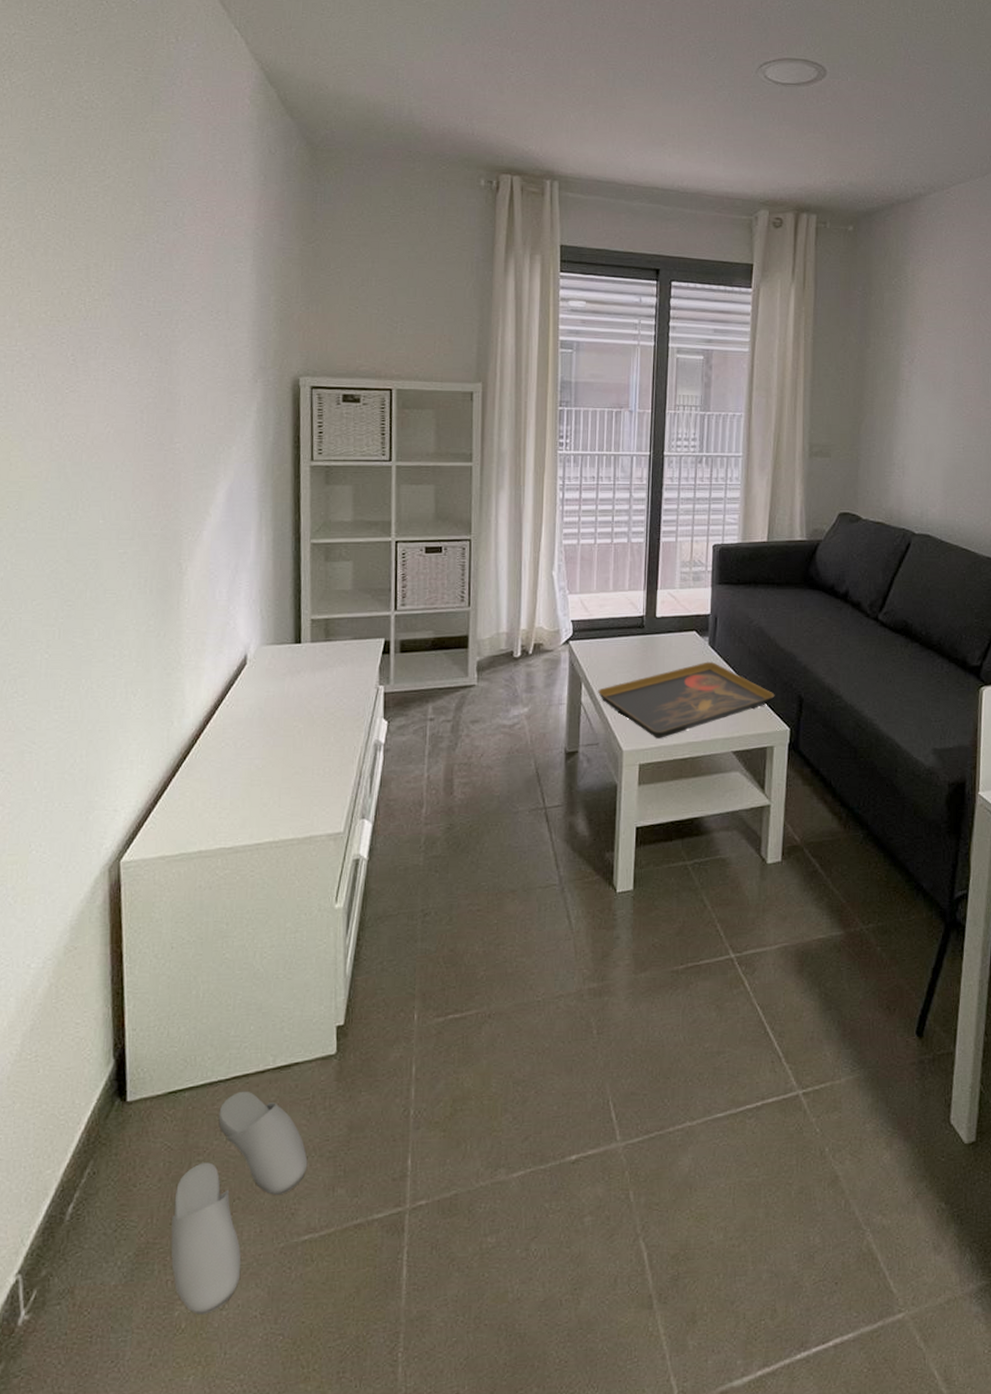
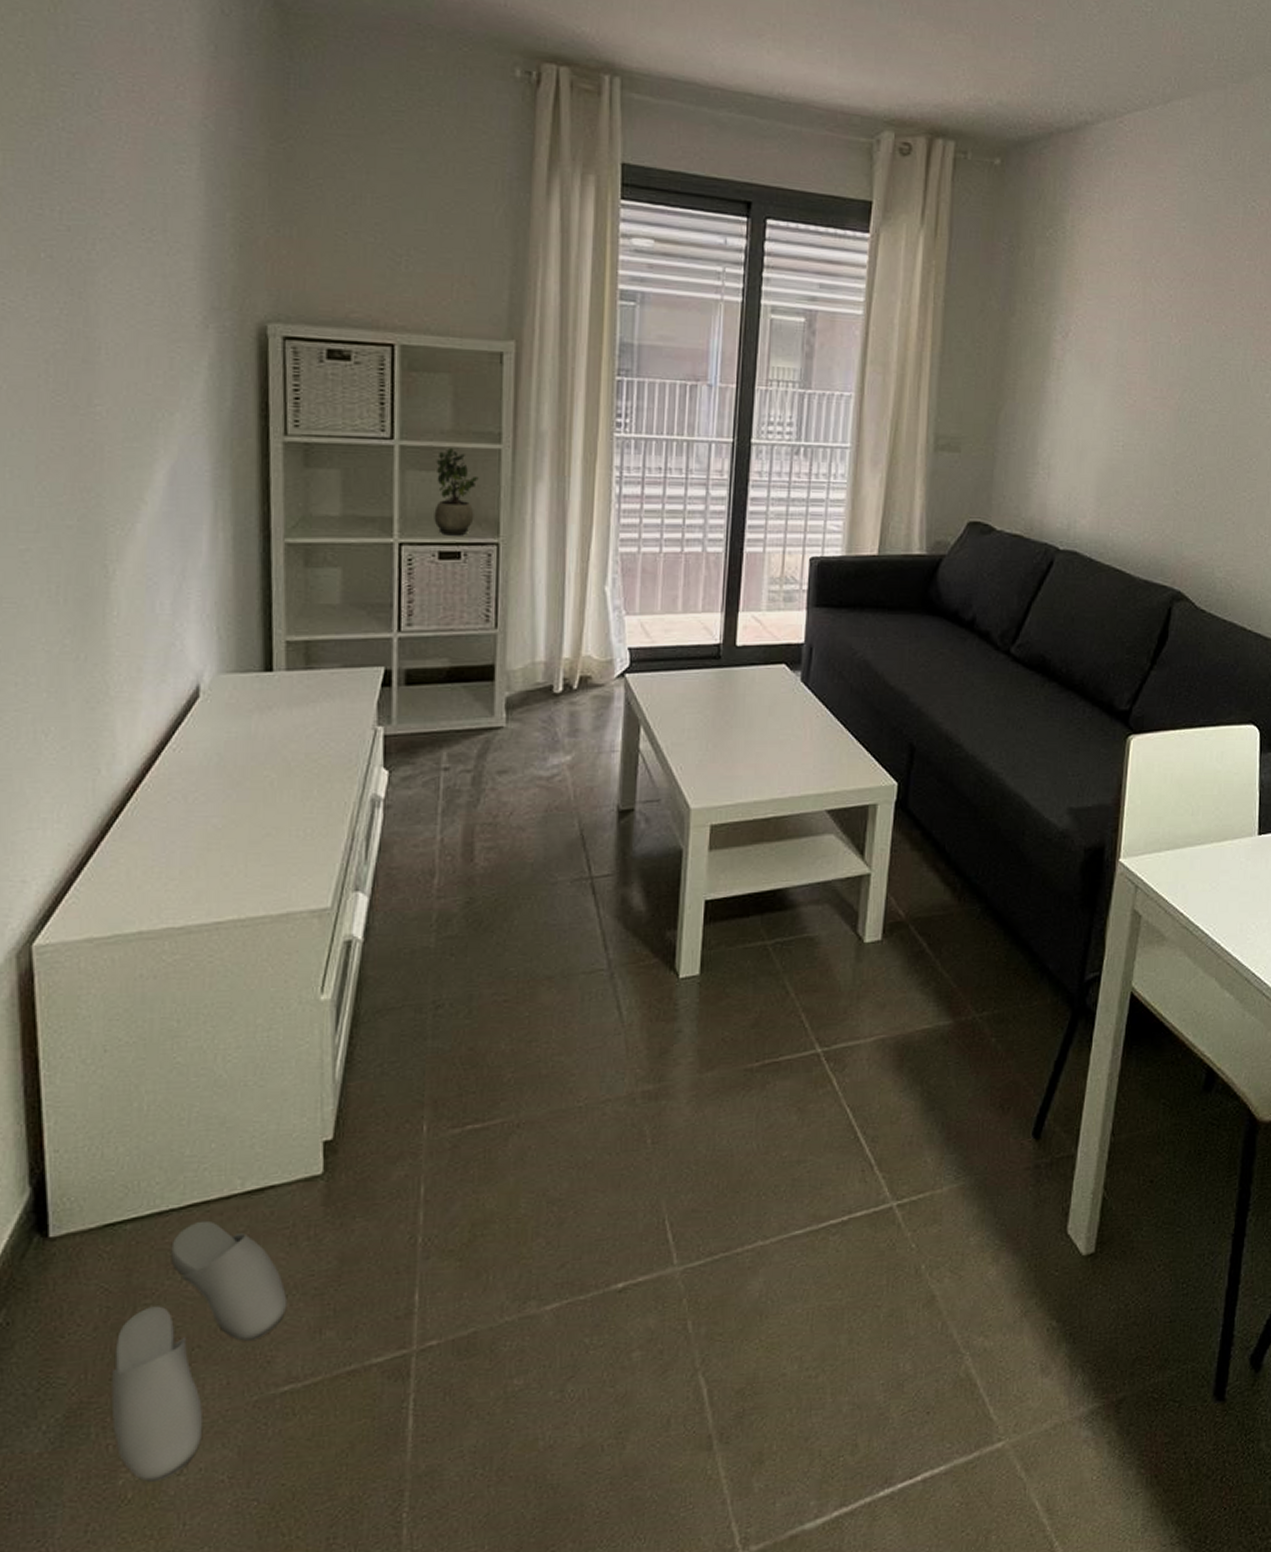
potted plant: none [422,467,455,534] -> present [434,448,479,536]
decorative tray: present [598,661,775,738] -> none [661,701,881,794]

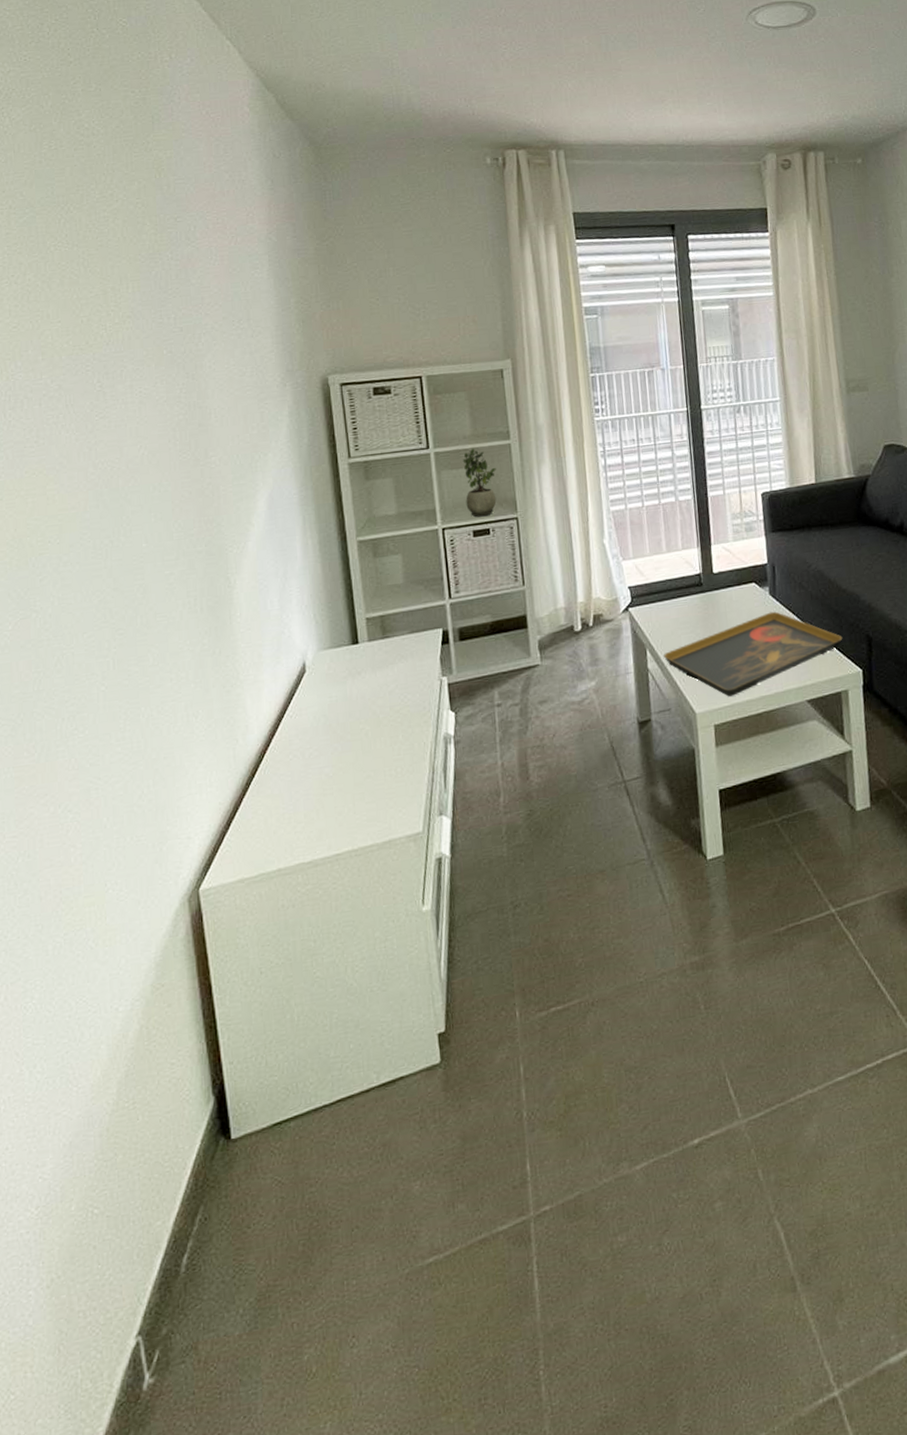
slippers: present [111,1220,288,1482] -> none [290,1113,424,1356]
decorative tray: none [661,701,881,794] -> present [664,611,843,697]

